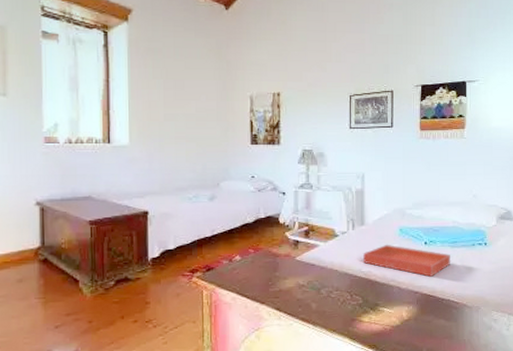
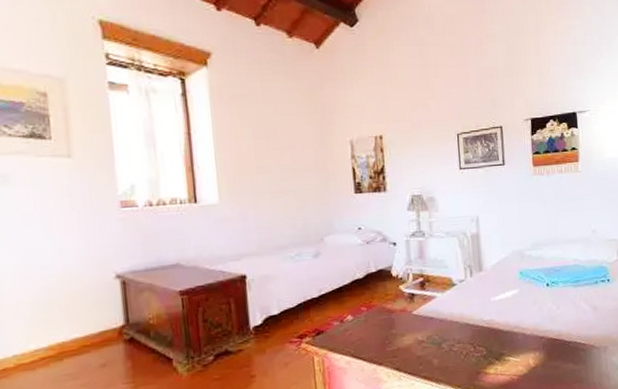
tray: present [363,244,451,277] -> none [484,289,575,320]

